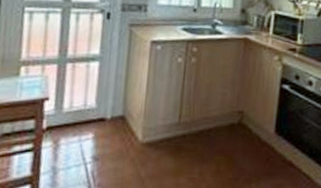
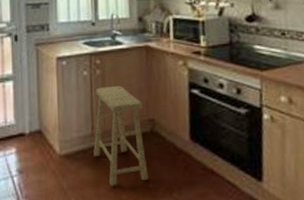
stool: none [178,75,235,176] -> present [93,85,149,186]

